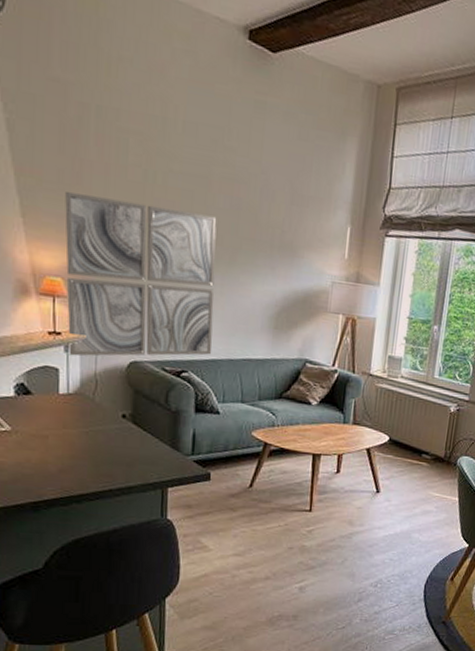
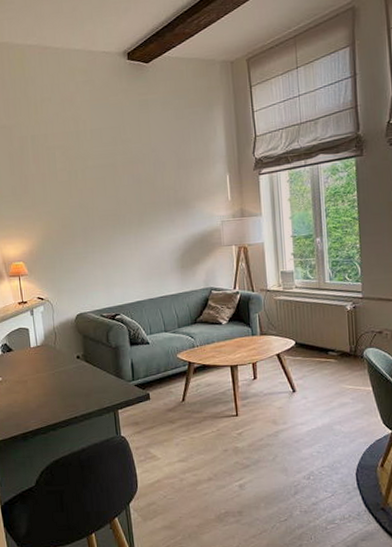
wall art: present [65,192,217,357] -> none [18,192,136,317]

